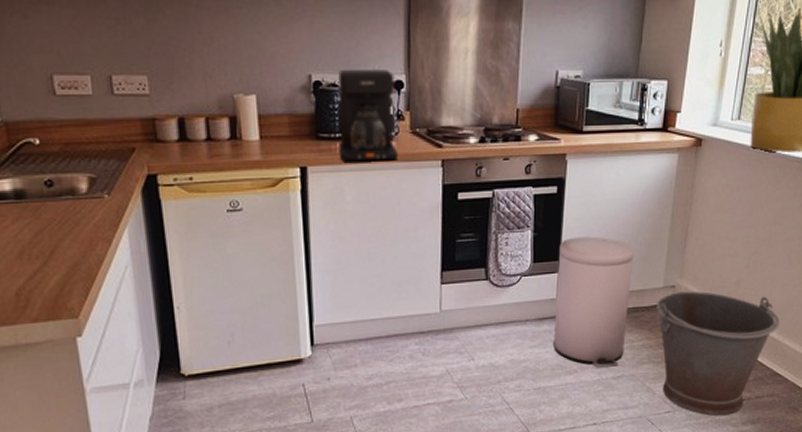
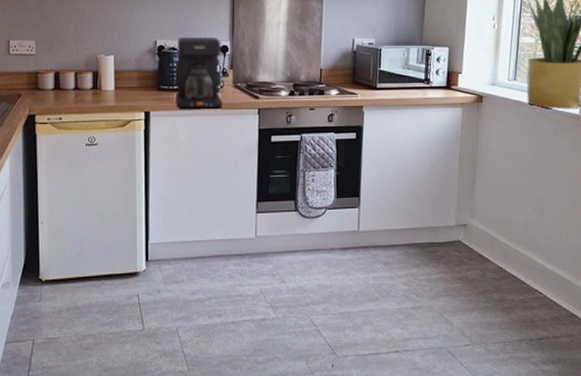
pedal bin: present [553,236,634,368] -> none [356,177,427,297]
bucket: present [657,291,780,416] -> none [450,230,571,353]

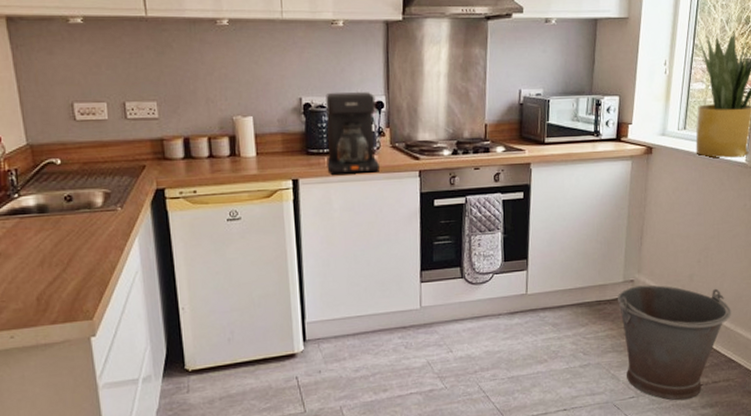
bucket: none [450,230,571,353] -> present [618,284,731,400]

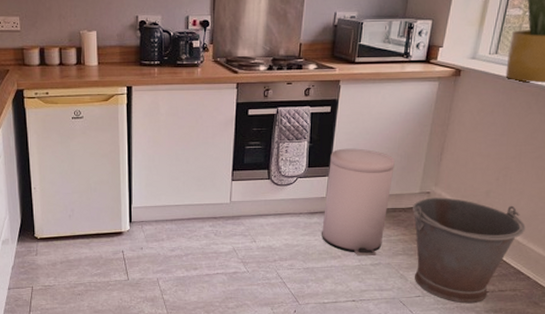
coffee maker: present [325,92,379,174] -> none [157,11,202,83]
pedal bin: none [524,236,595,357] -> present [322,148,395,255]

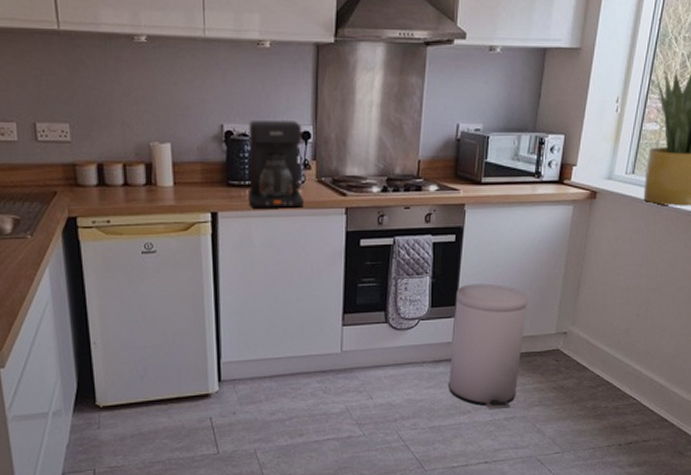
coffee maker: none [157,11,202,83] -> present [248,119,304,208]
bucket: present [413,197,526,304] -> none [549,337,668,458]

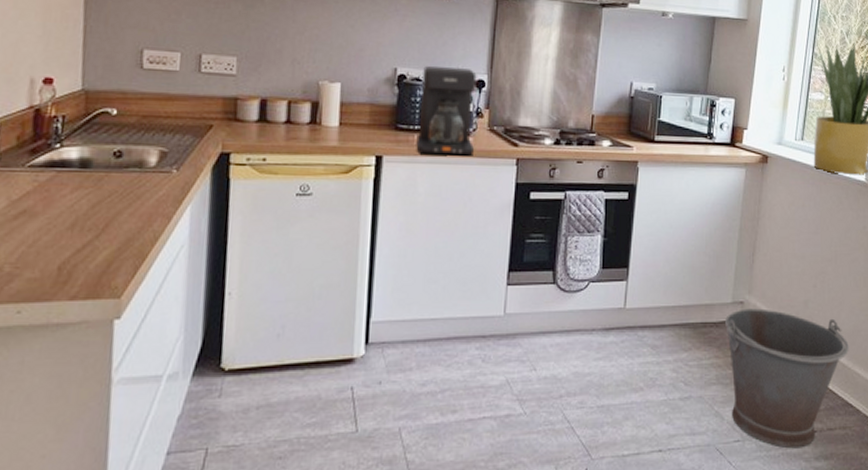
pedal bin: present [449,283,528,409] -> none [619,245,702,387]
bucket: none [549,337,668,458] -> present [725,308,849,449]

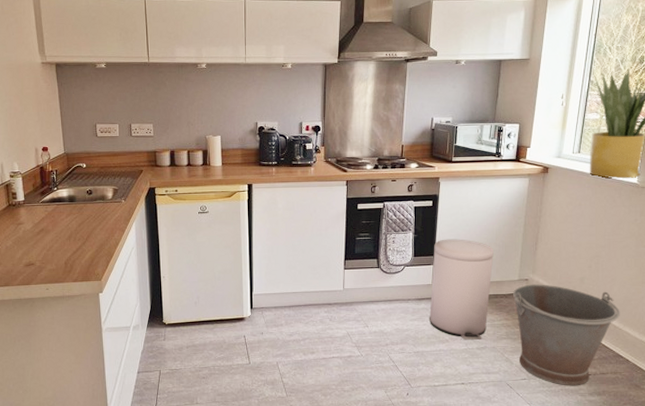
coffee maker: present [416,65,477,156] -> none [274,118,315,181]
pedal bin: none [619,245,702,387] -> present [429,239,494,340]

